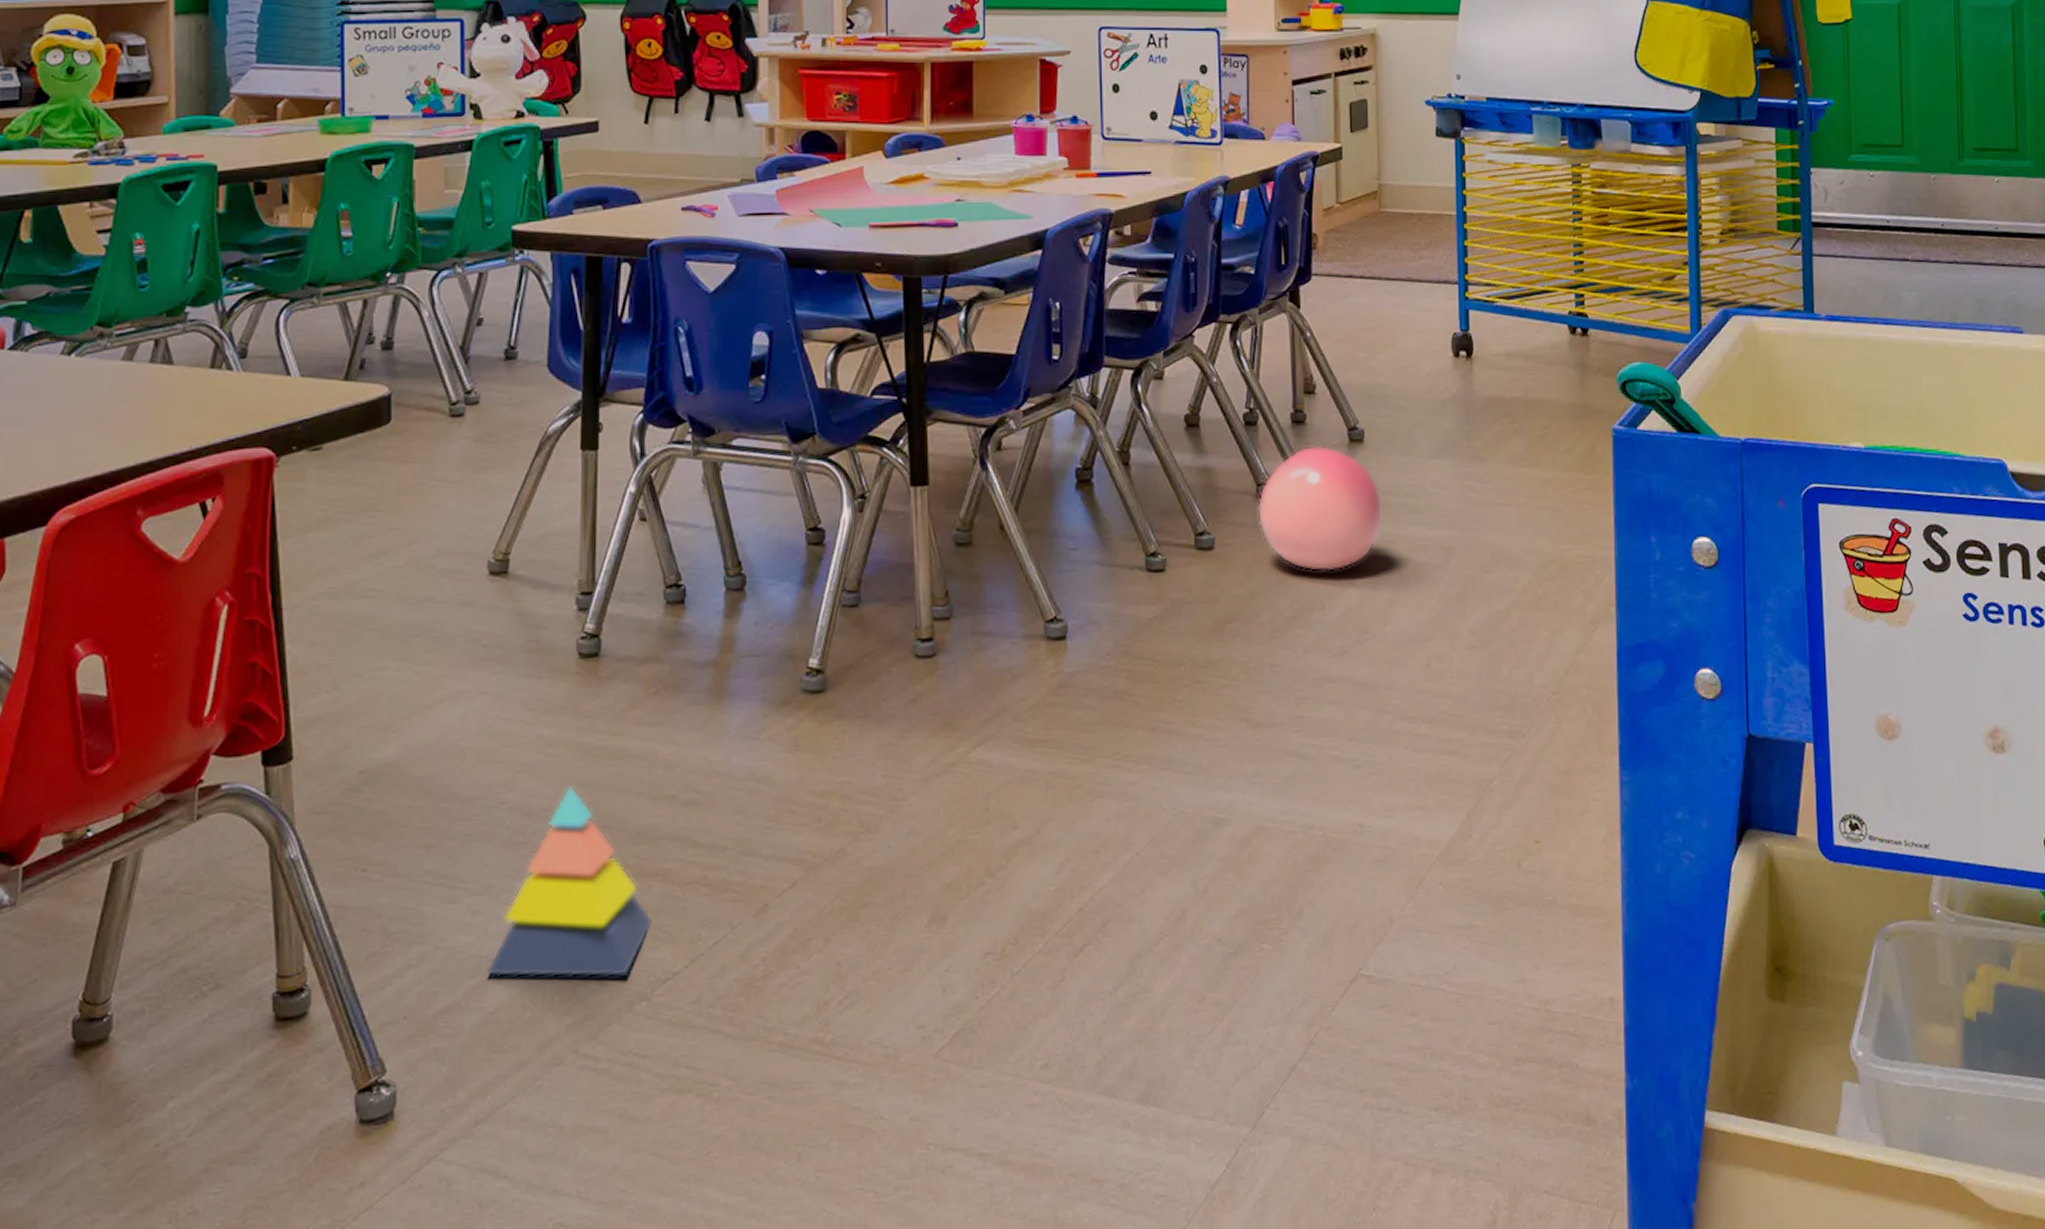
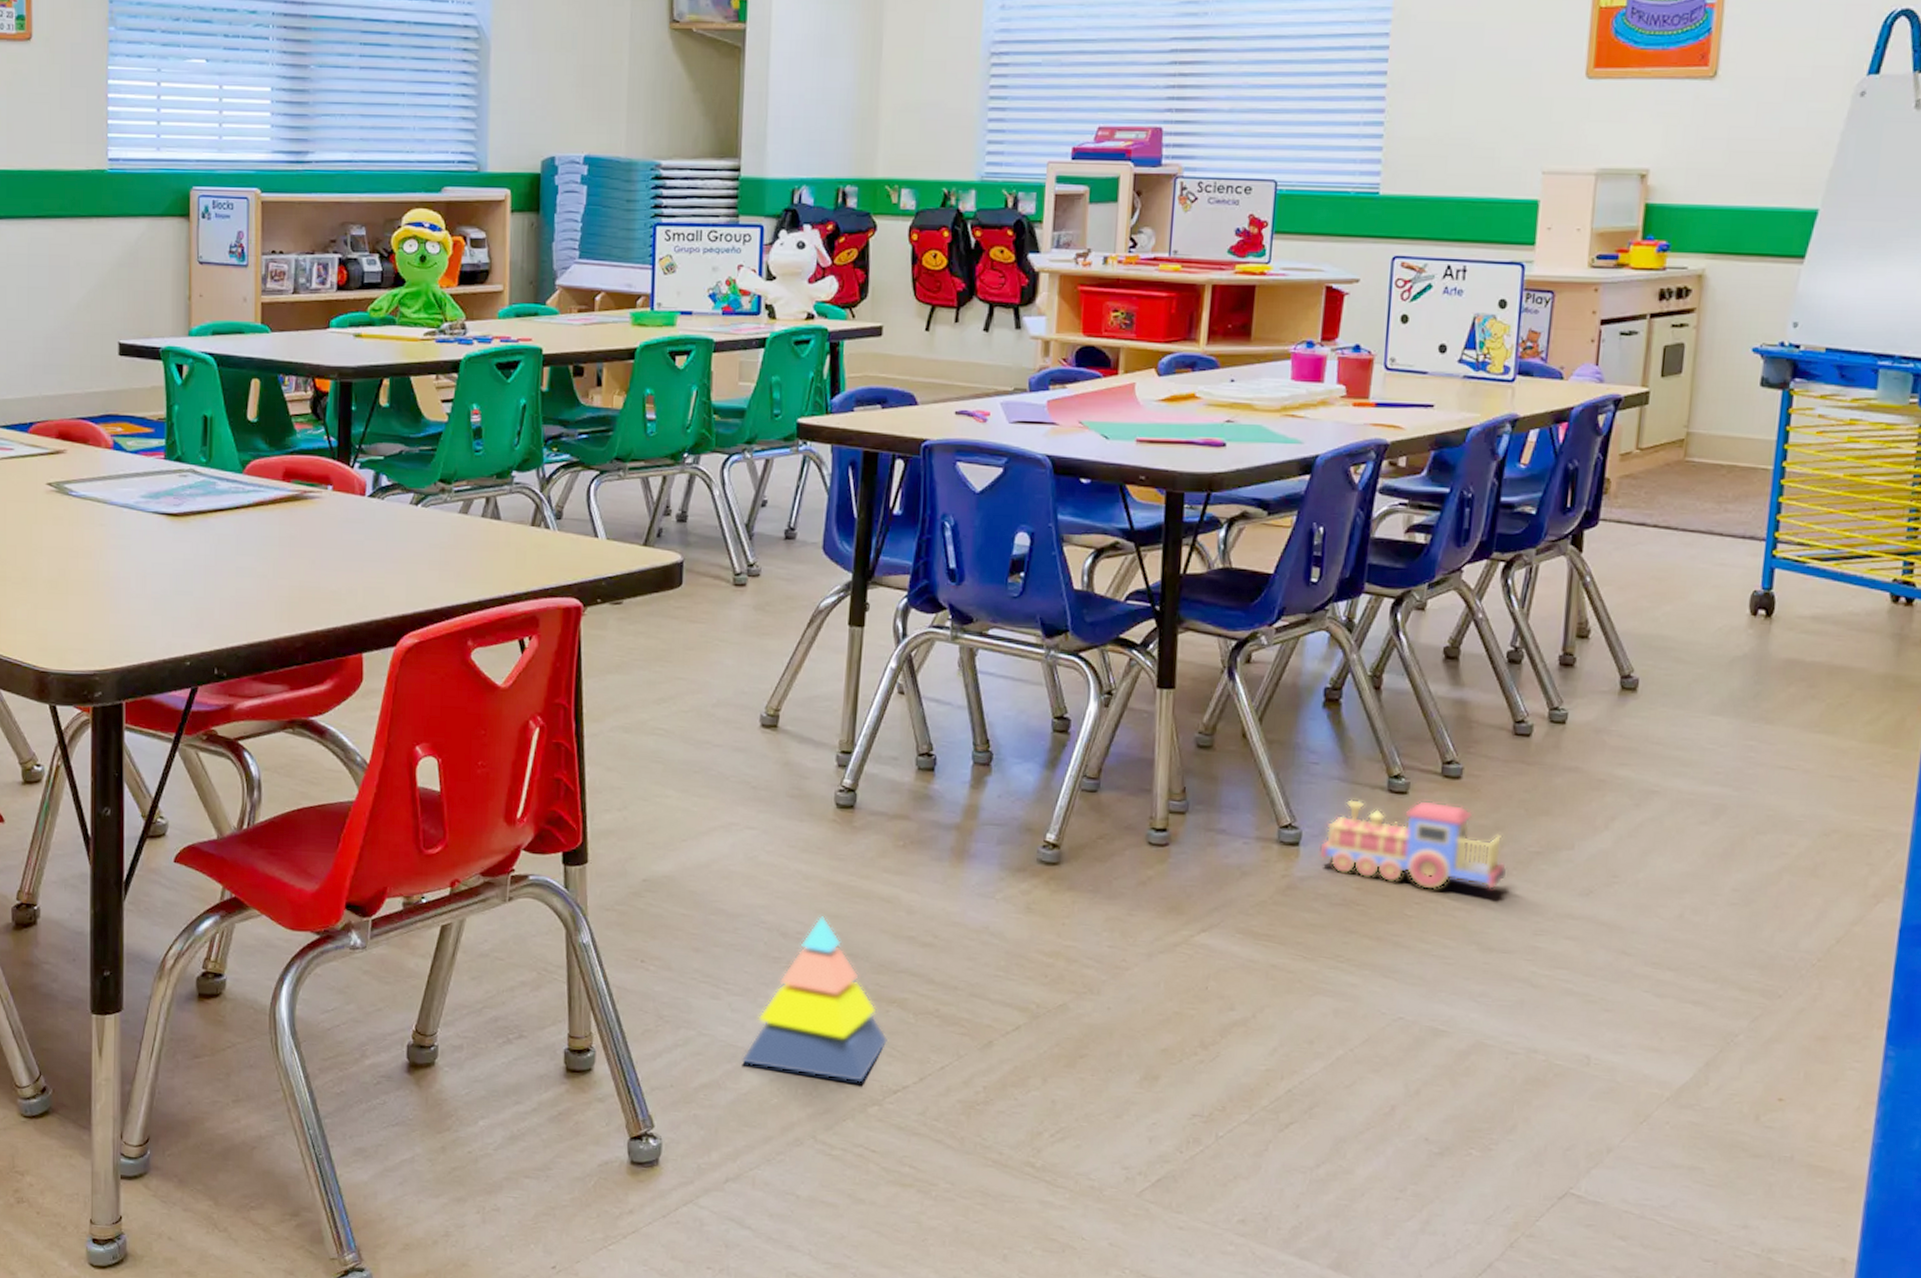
toy train: none [1085,575,1266,670] -> present [1318,799,1508,890]
ball: present [1257,445,1384,572] -> none [1511,689,1651,814]

